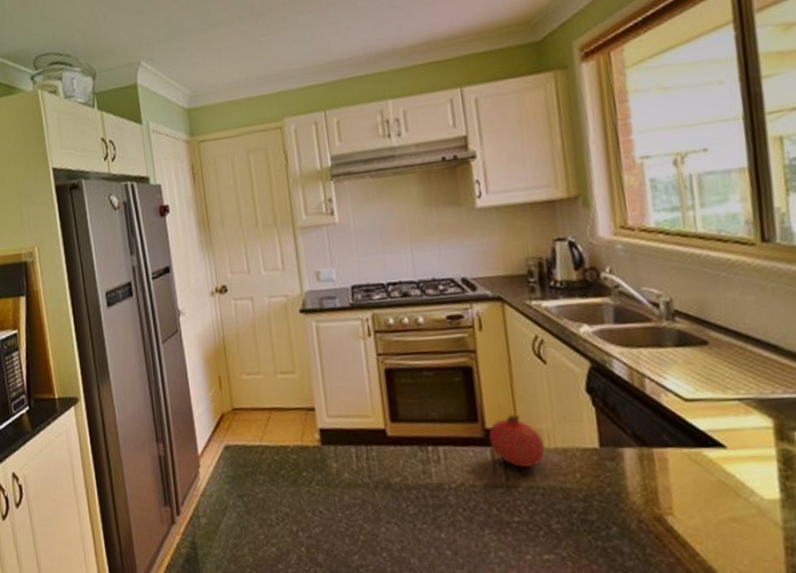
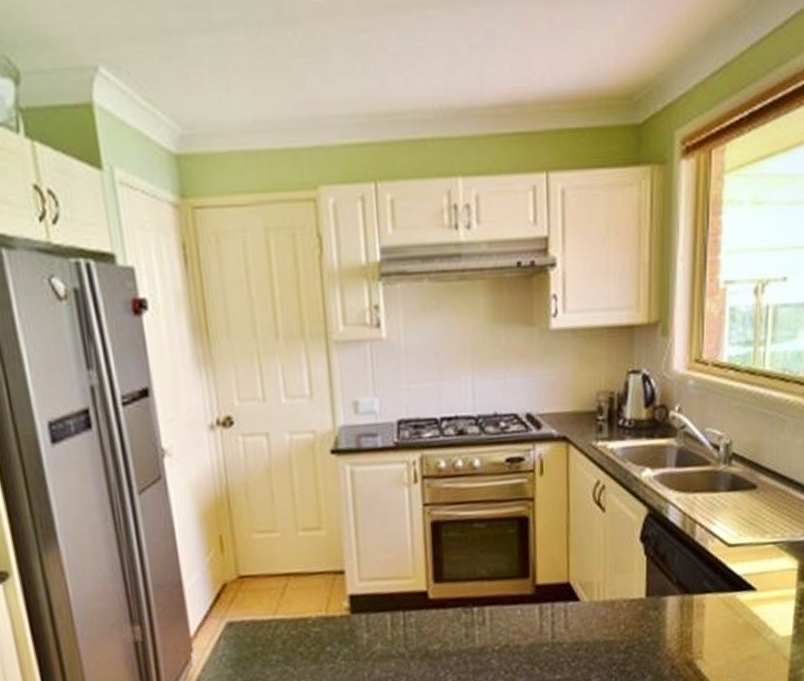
fruit: present [489,414,546,468] -> none [539,567,594,624]

